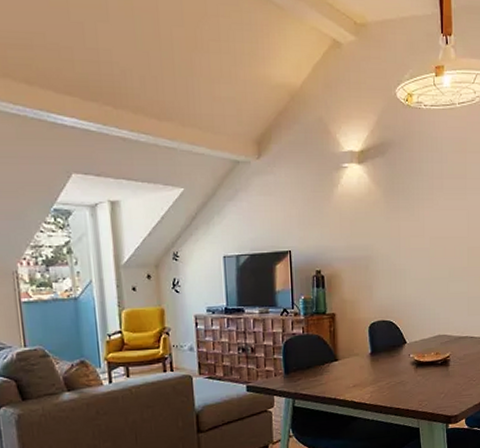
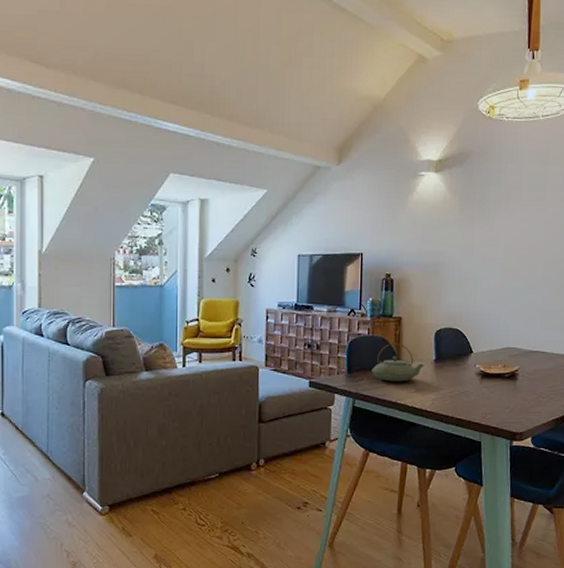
teapot: none [309,340,361,379] -> present [372,343,424,382]

